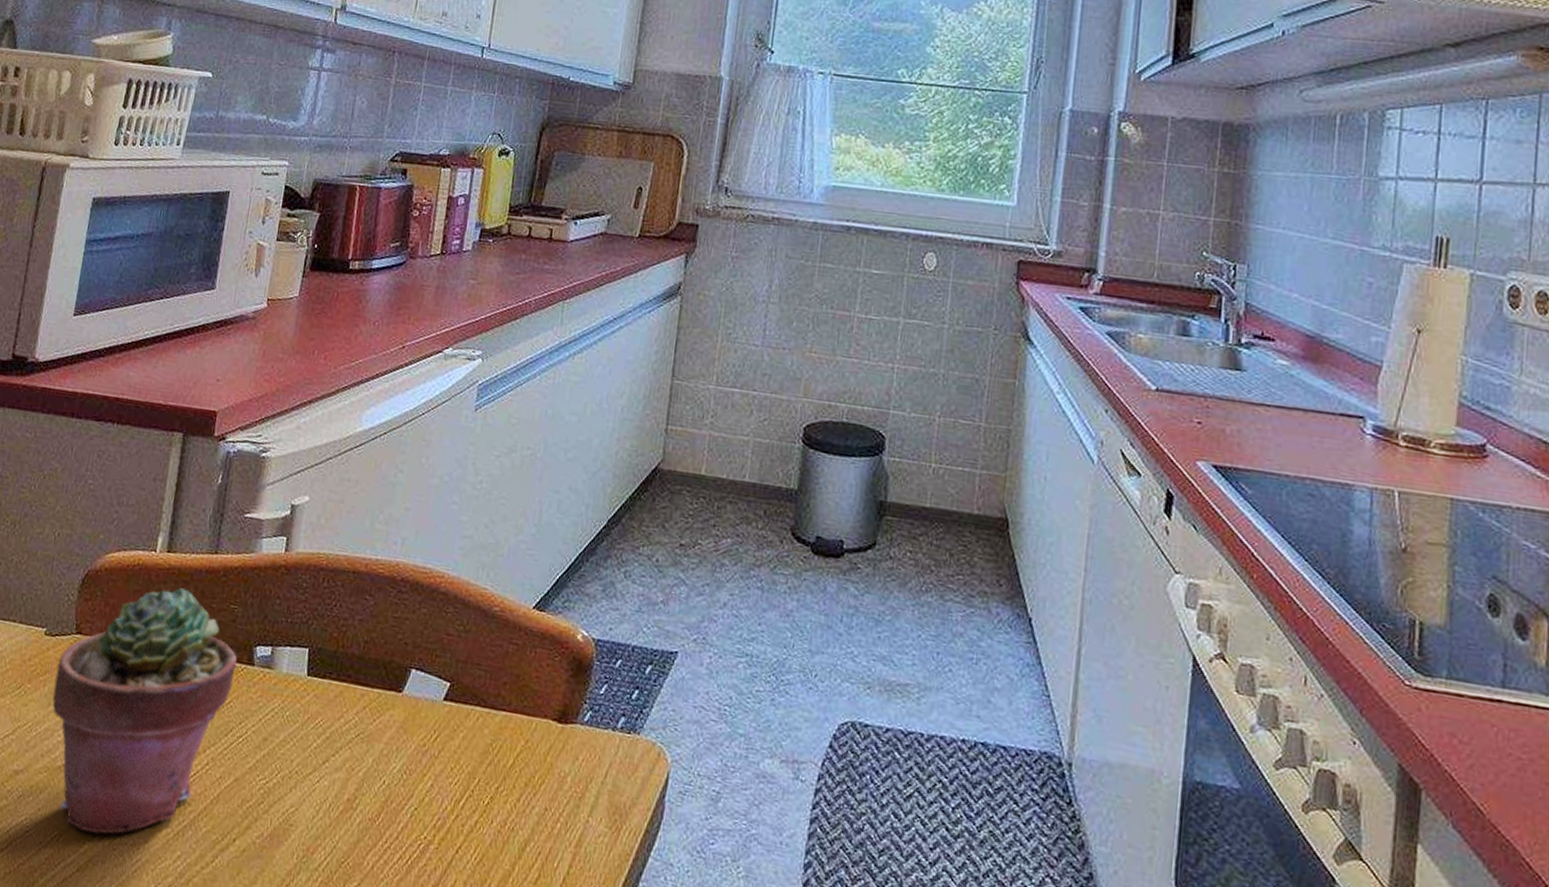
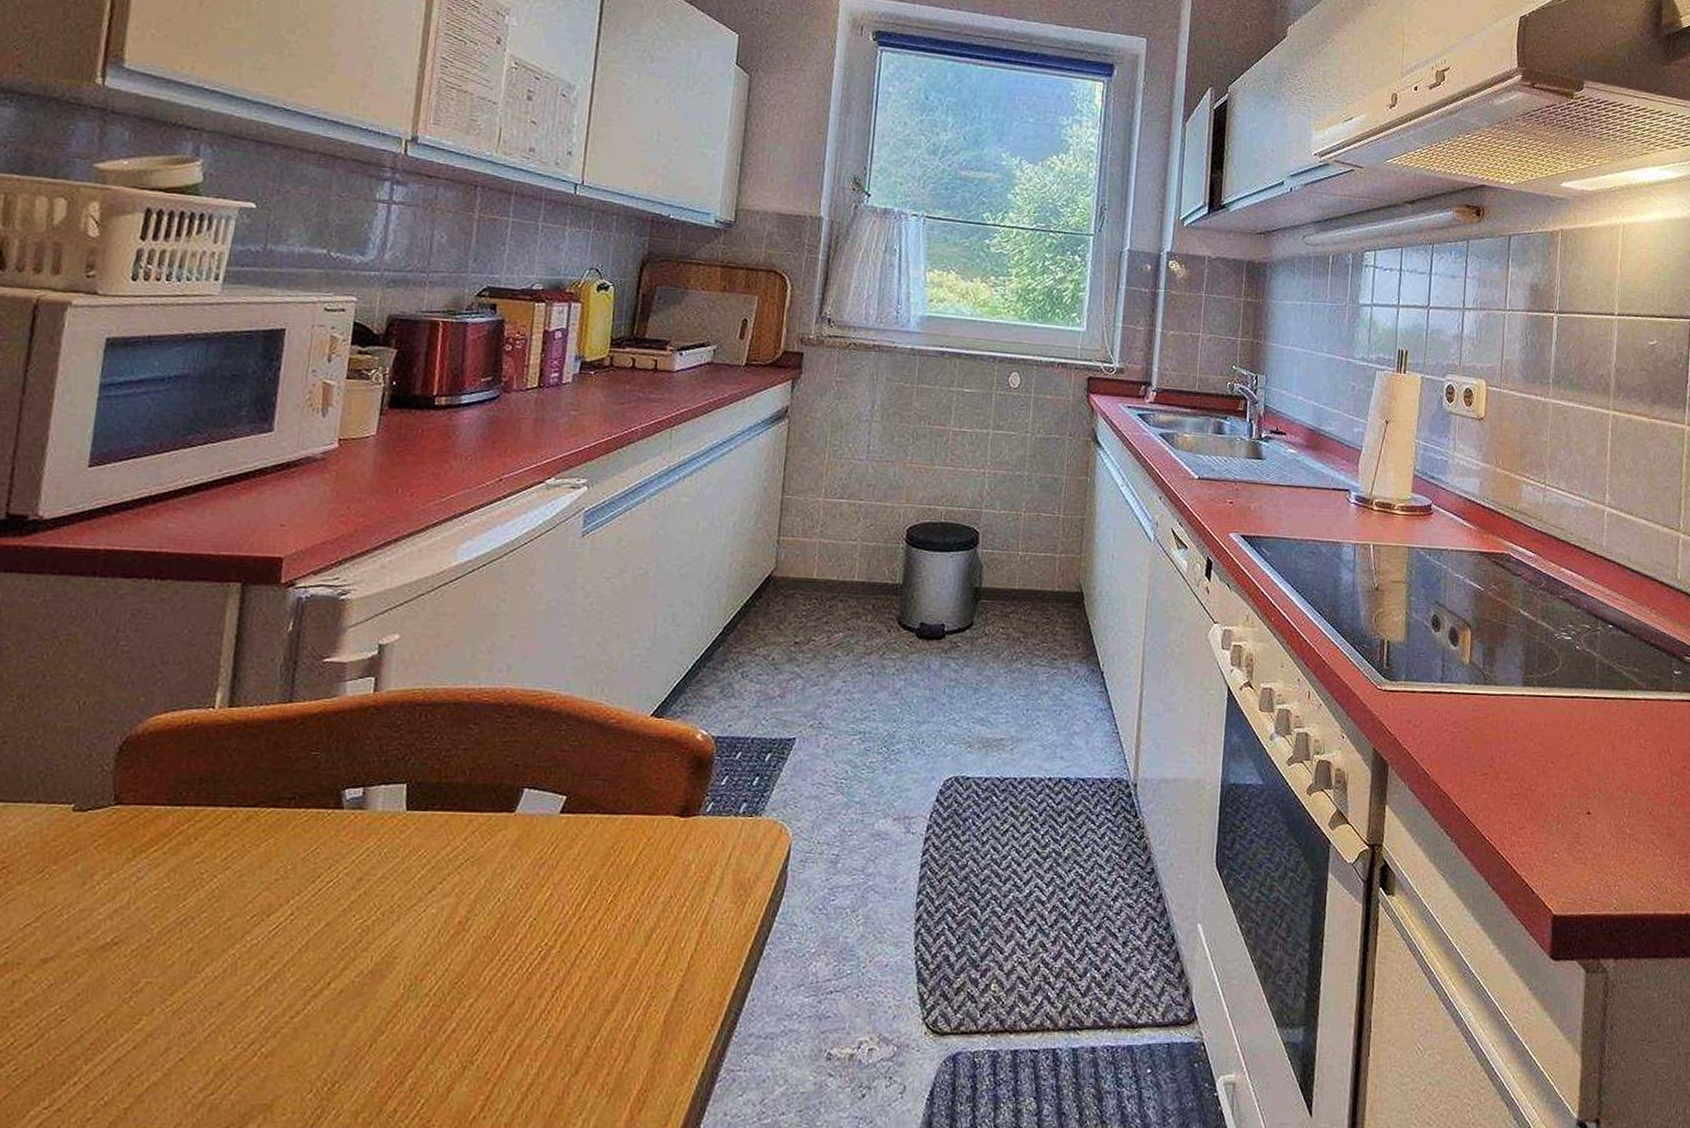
potted succulent: present [52,588,237,835] -> none [88,742,322,1008]

